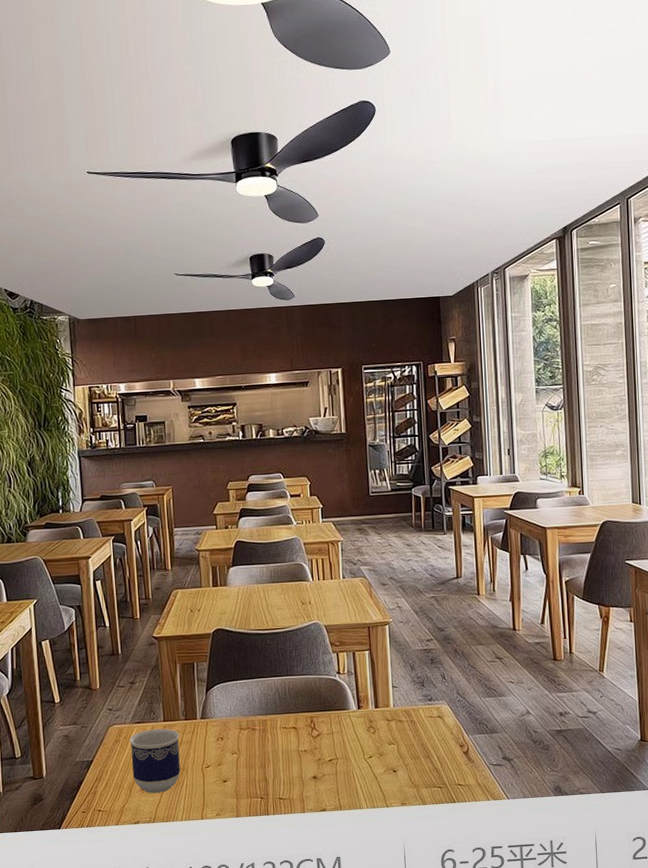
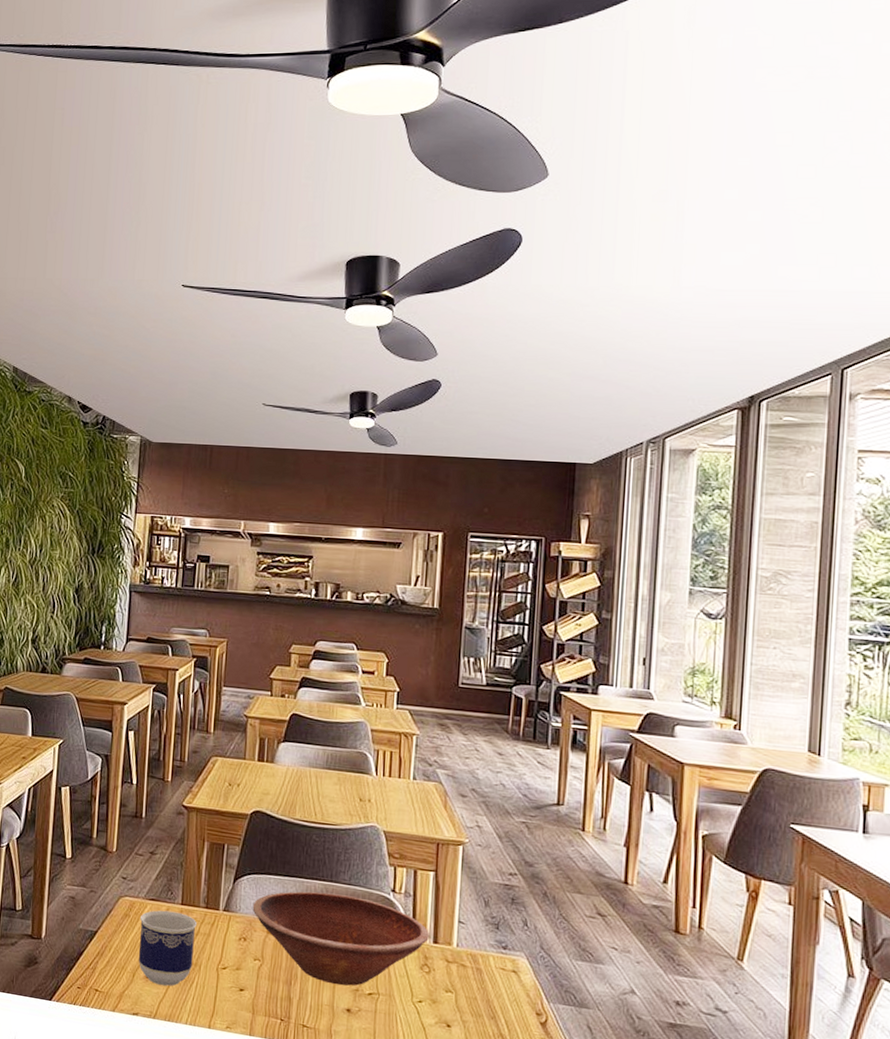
ceramic bowl: none [225,684,372,760] -> present [252,891,430,986]

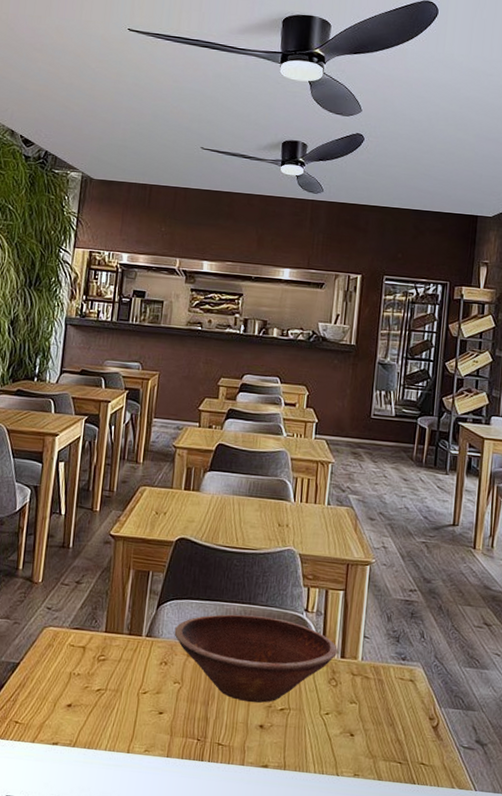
cup: present [138,910,198,986] -> none [60,638,121,714]

